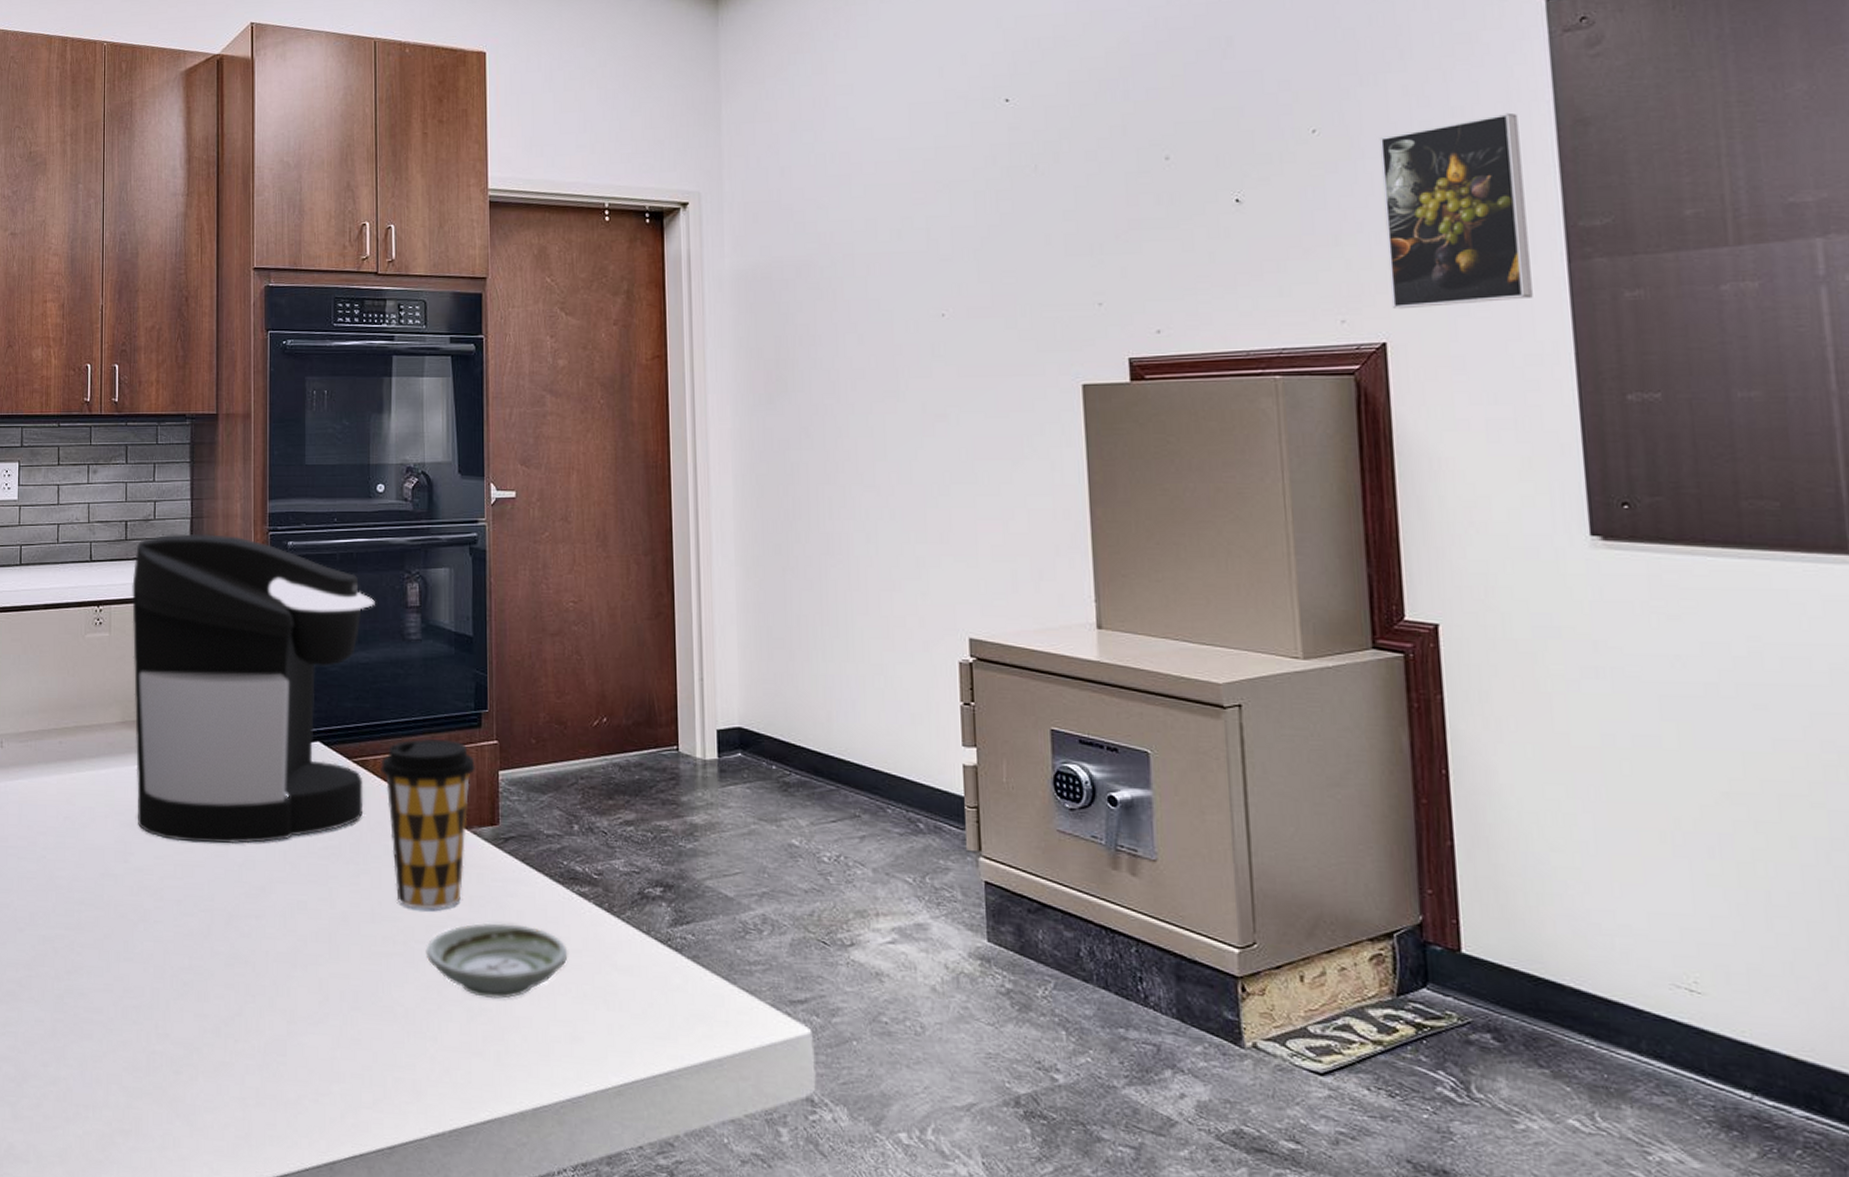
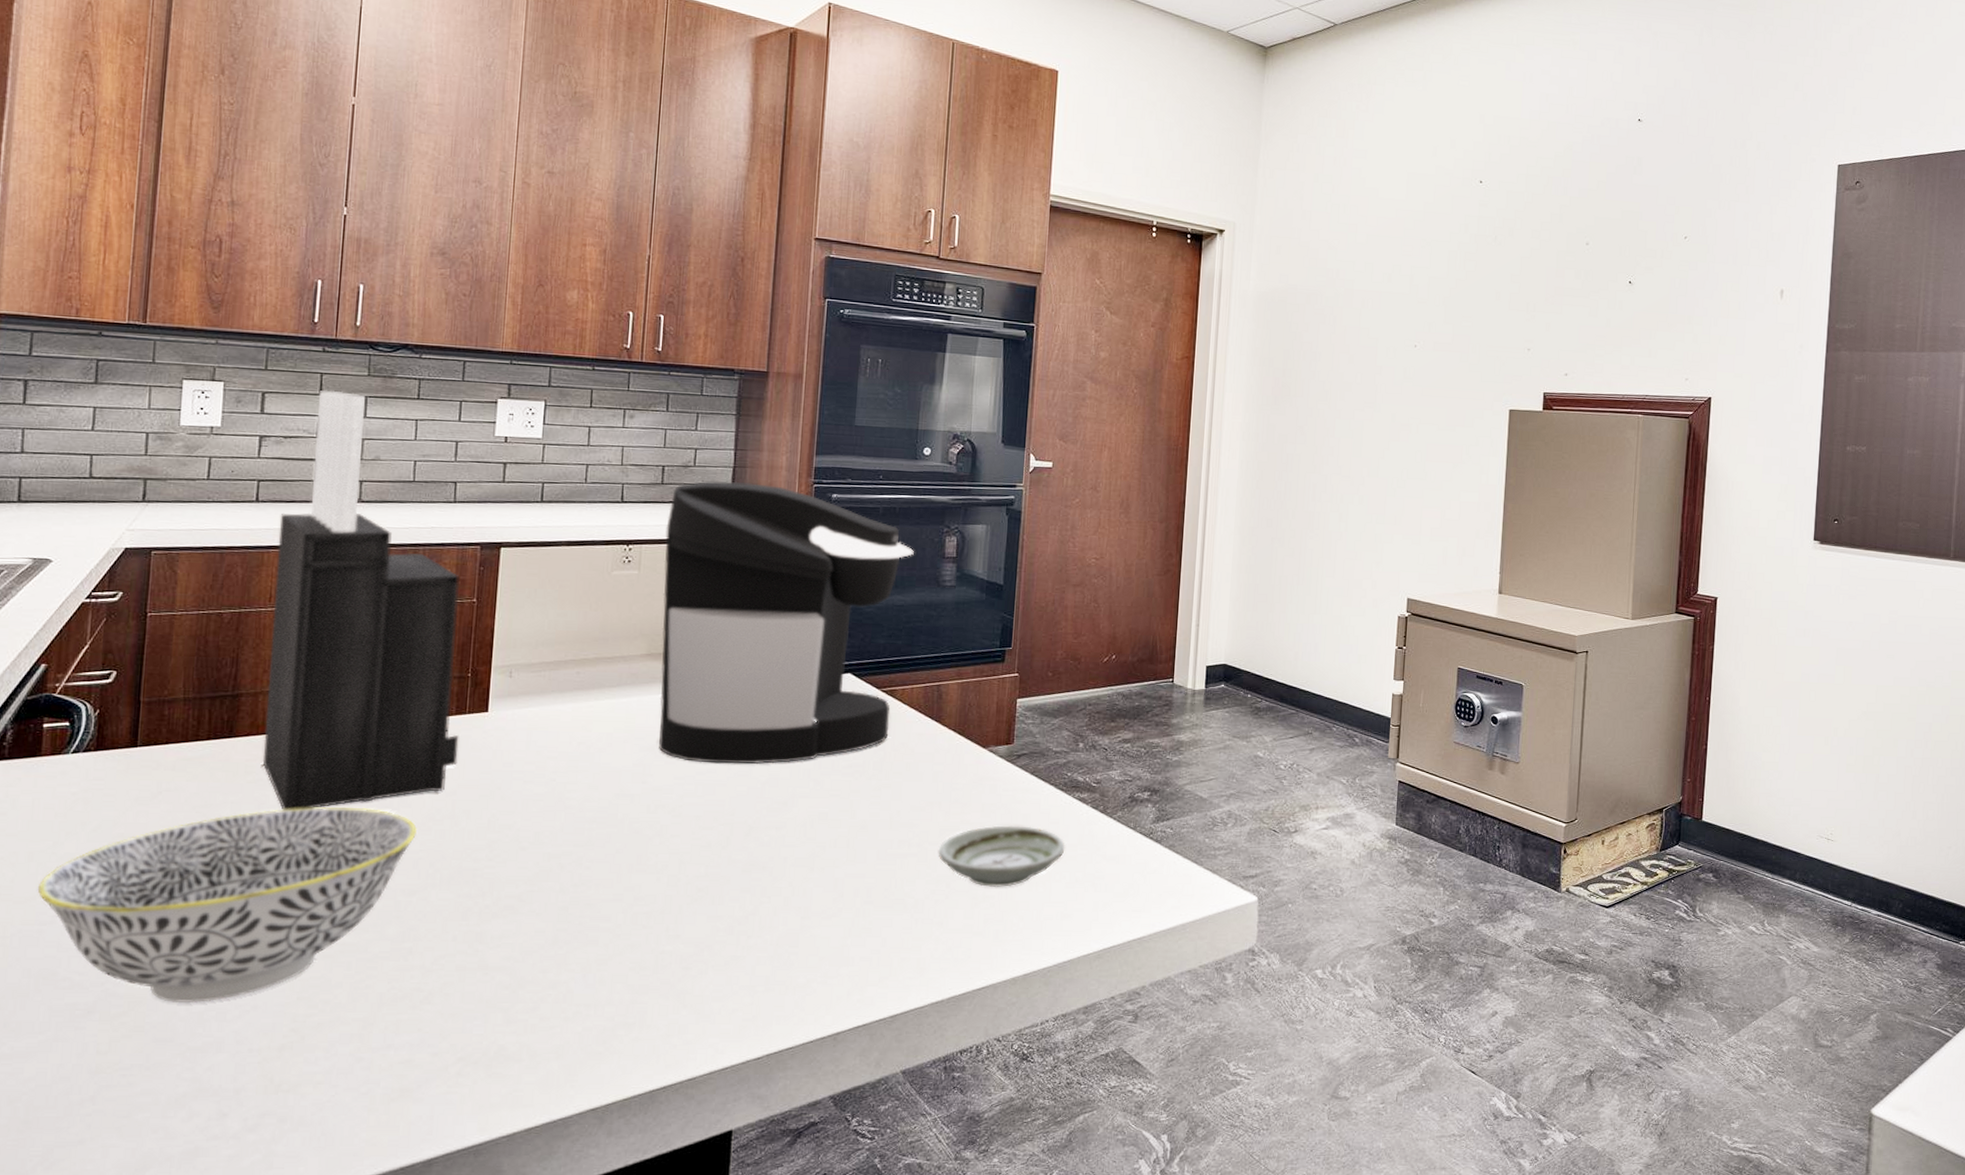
coffee cup: present [380,739,475,910] -> none [908,672,996,817]
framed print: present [1379,112,1533,310] -> none [1718,242,1811,375]

